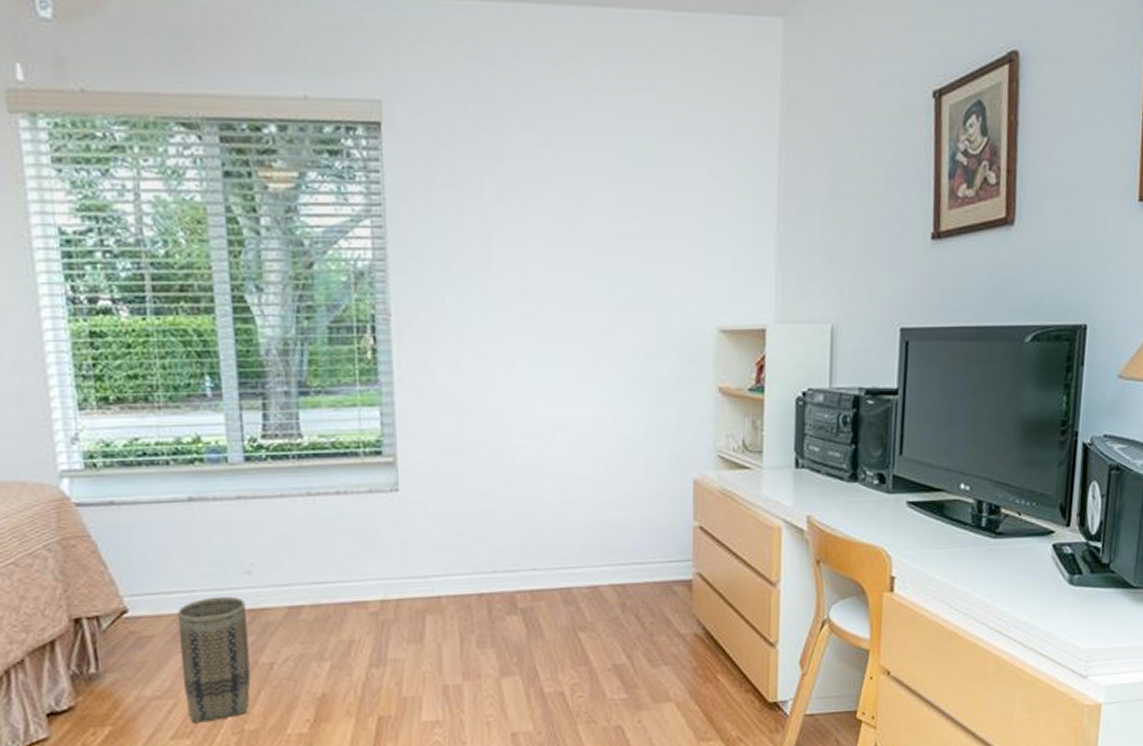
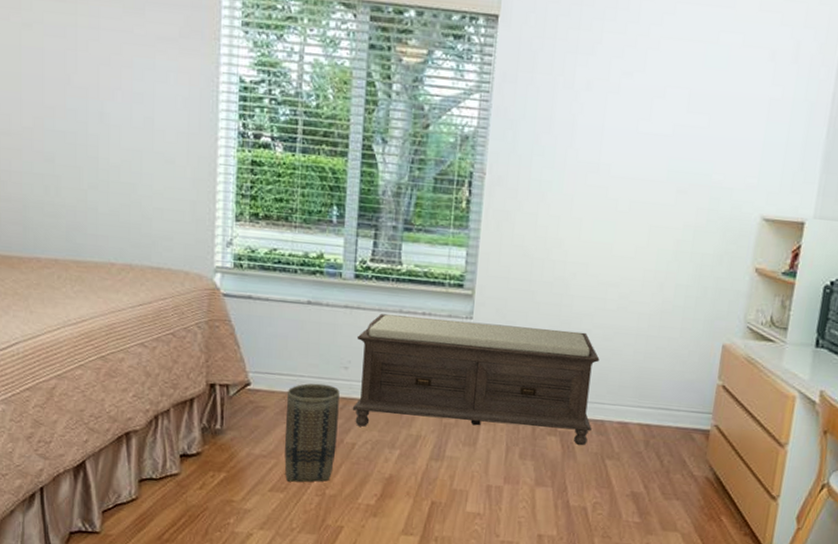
bench: none [257,488,557,641] -> present [352,314,600,446]

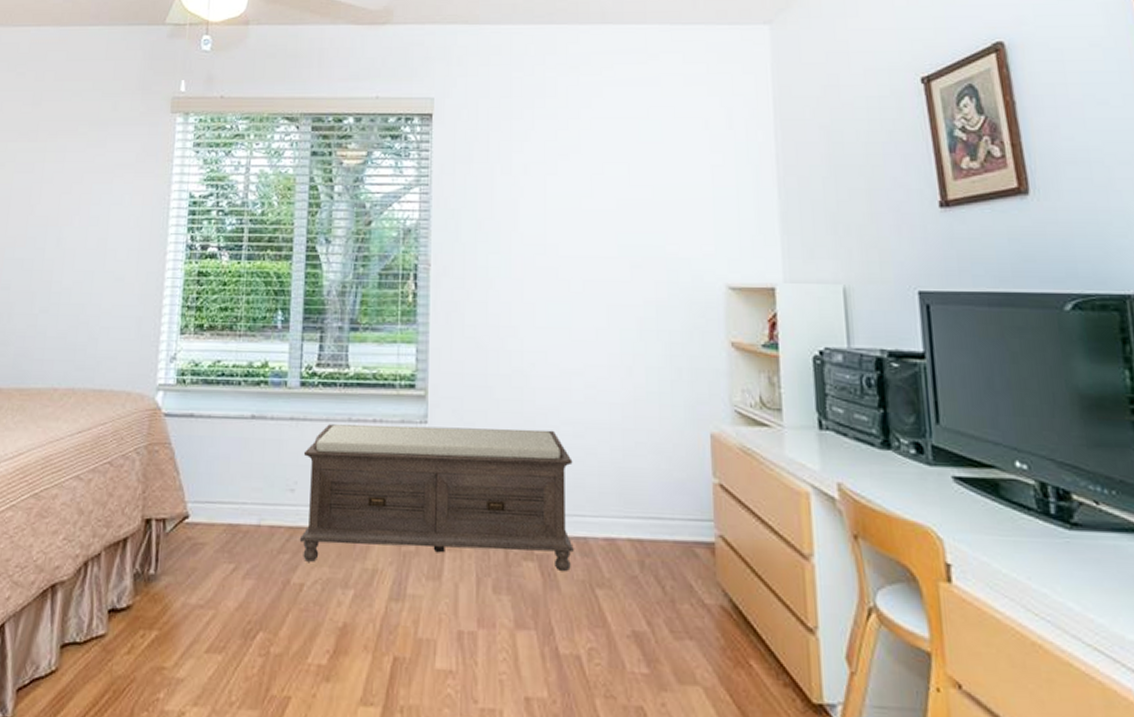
basket: present [284,383,340,482] -> none [224,511,286,639]

